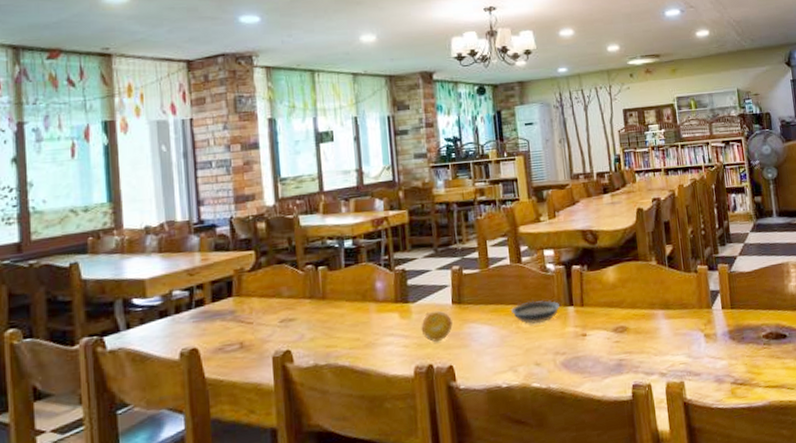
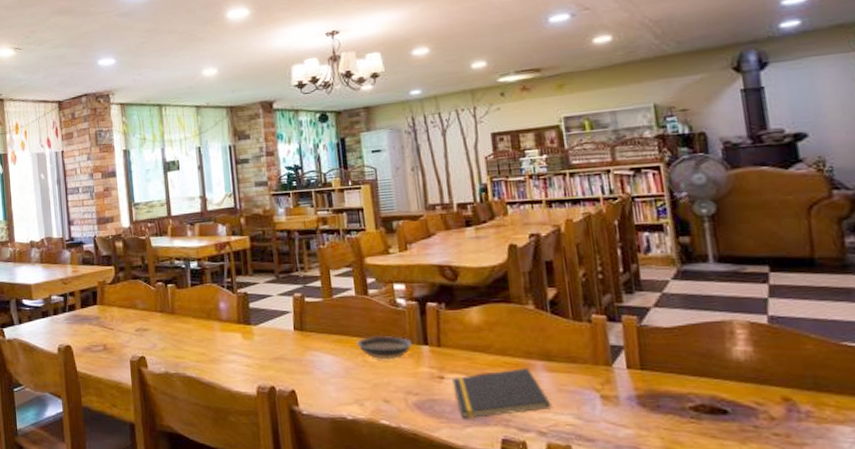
fruit: present [421,310,453,342] -> none [263,335,295,365]
notepad: none [593,317,670,372] -> present [452,368,552,419]

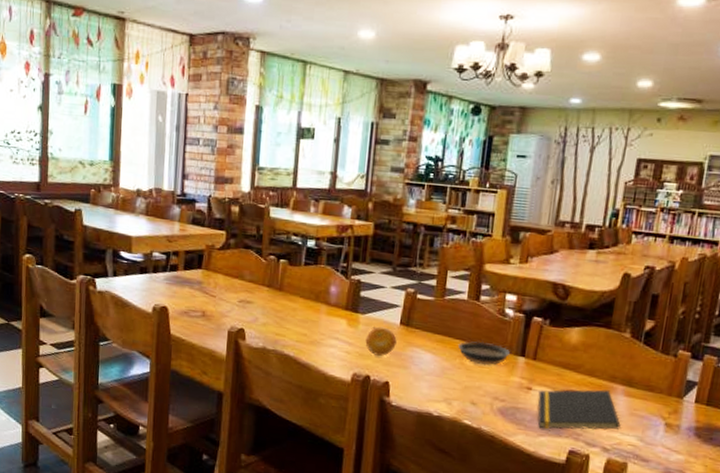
fruit: none [263,335,295,365] -> present [365,326,397,356]

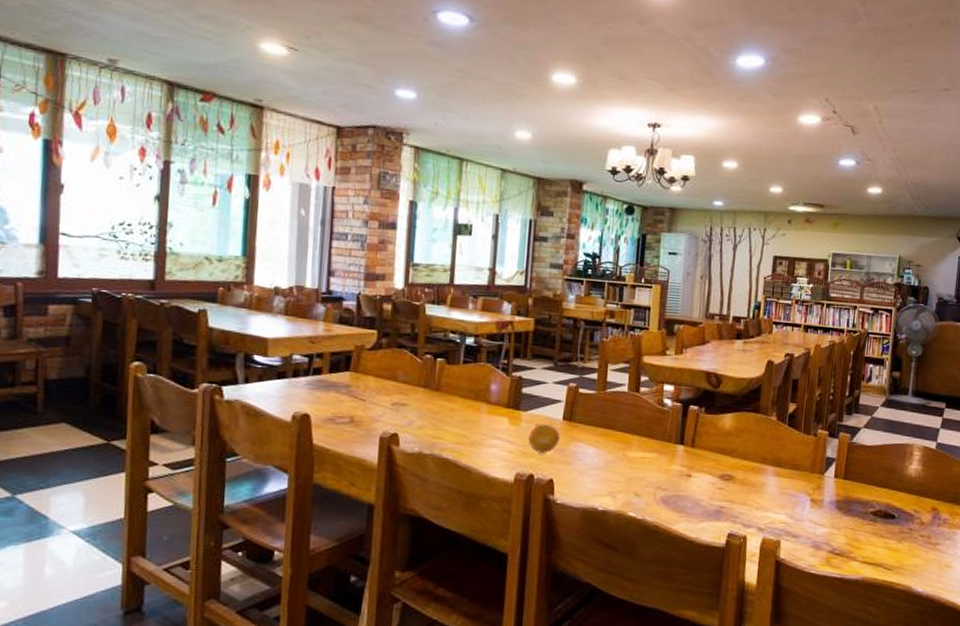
saucer: present [458,341,510,366] -> none [620,432,670,456]
notepad: present [537,389,621,430] -> none [697,471,773,515]

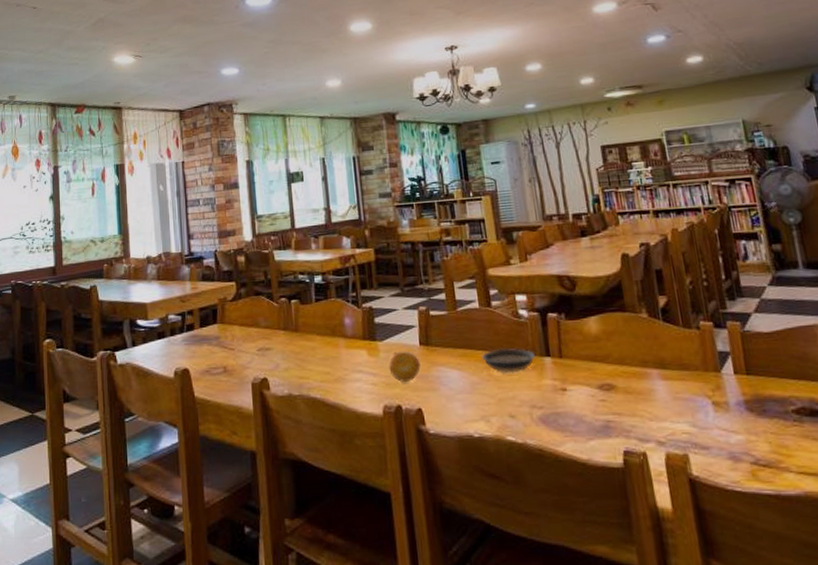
saucer: none [620,432,670,456] -> present [482,348,535,373]

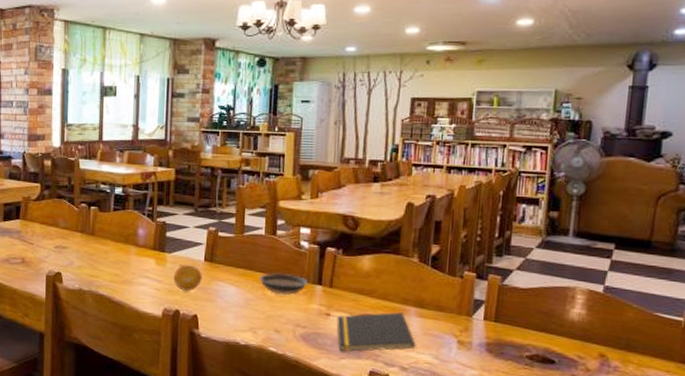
notepad: none [574,377,669,432] -> present [337,312,416,352]

